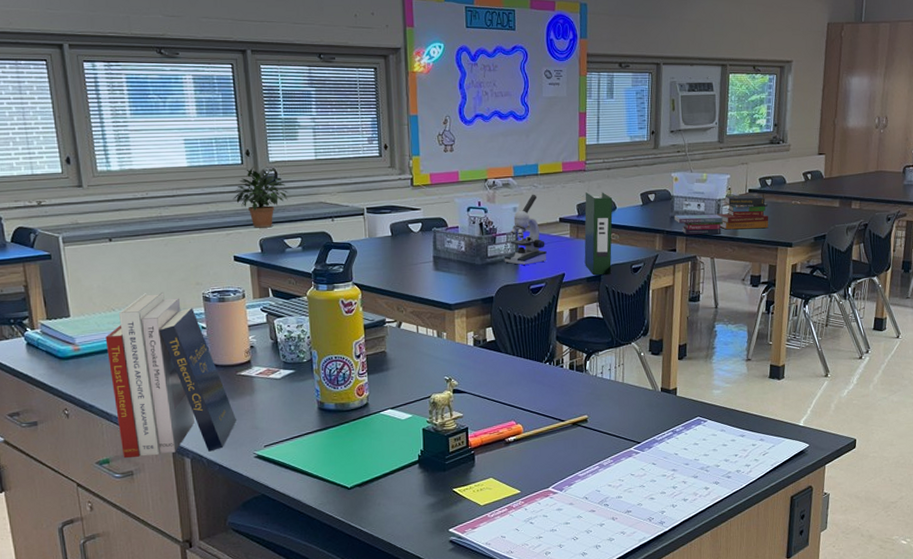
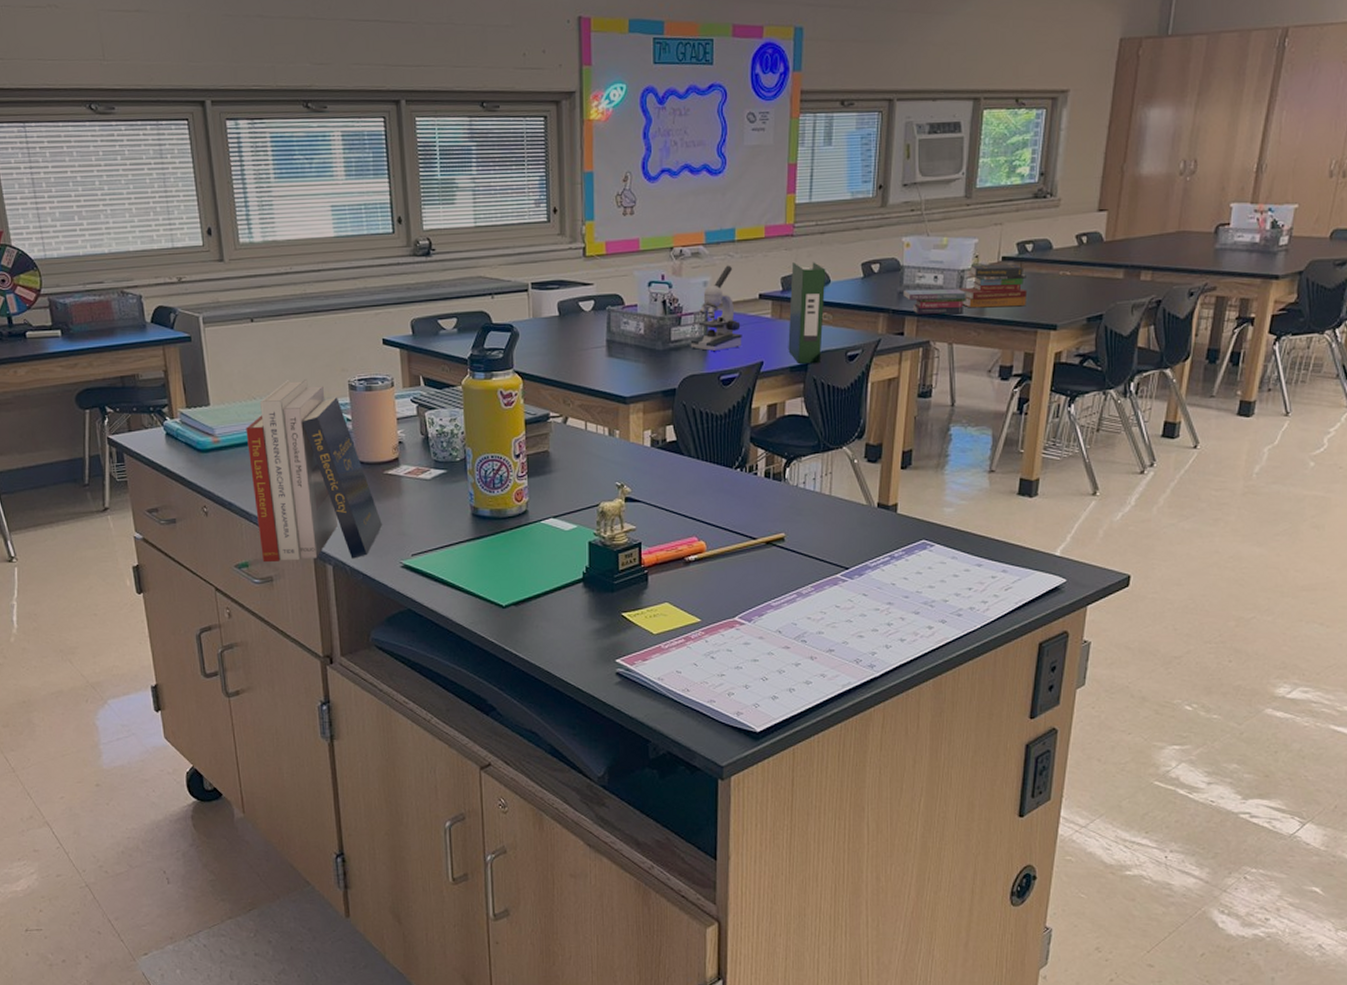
potted plant: present [232,166,289,228] -> none [382,235,444,307]

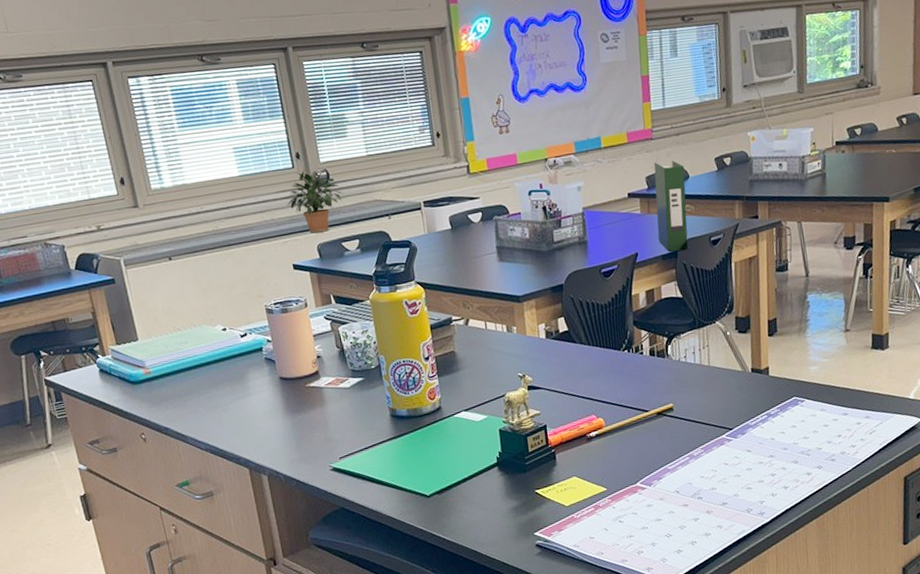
books: present [246,378,382,563] -> none [174,307,310,480]
potted plant: none [382,235,444,307] -> present [286,169,343,234]
microscope: present [690,265,742,352] -> none [571,170,618,249]
books: present [904,288,966,315] -> none [754,173,809,199]
books: present [958,263,1028,308] -> none [800,147,861,189]

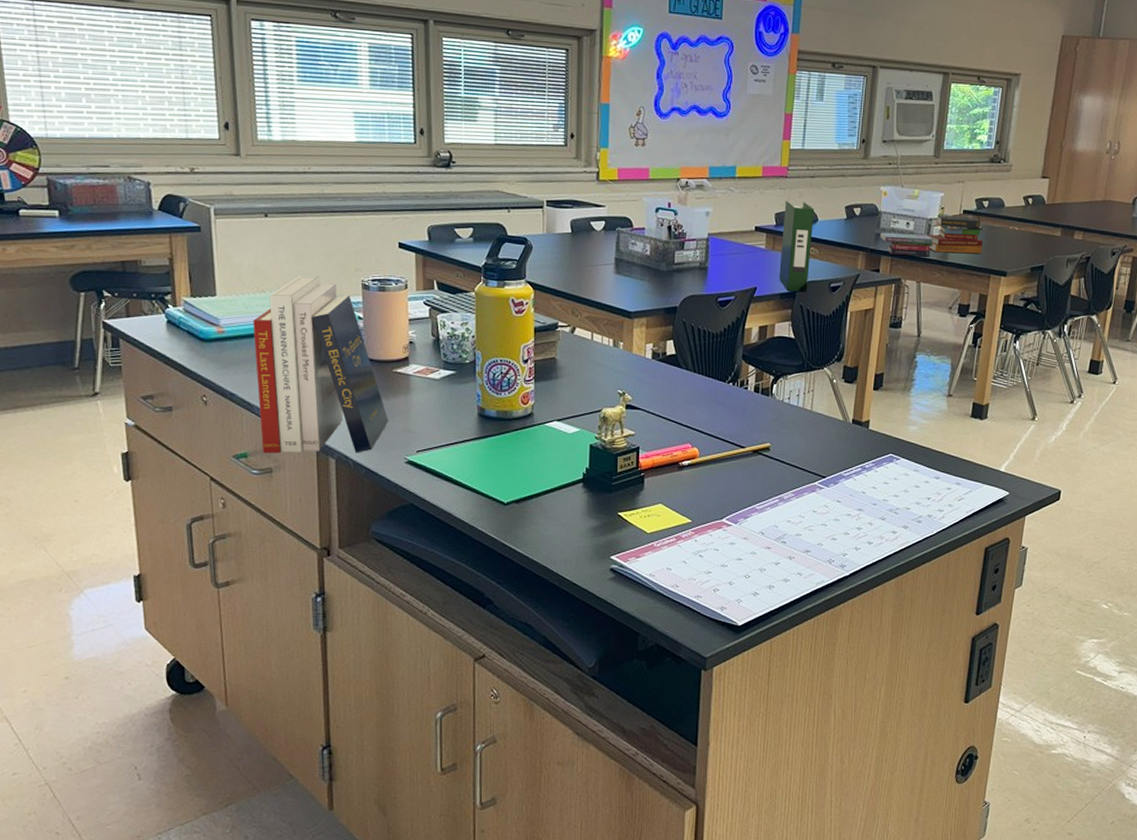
books: none [174,307,310,480] -> present [253,275,388,454]
potted plant: present [286,169,343,234] -> none [402,146,463,215]
books: none [754,173,809,199] -> present [880,232,933,257]
books: none [800,147,861,189] -> present [926,215,983,254]

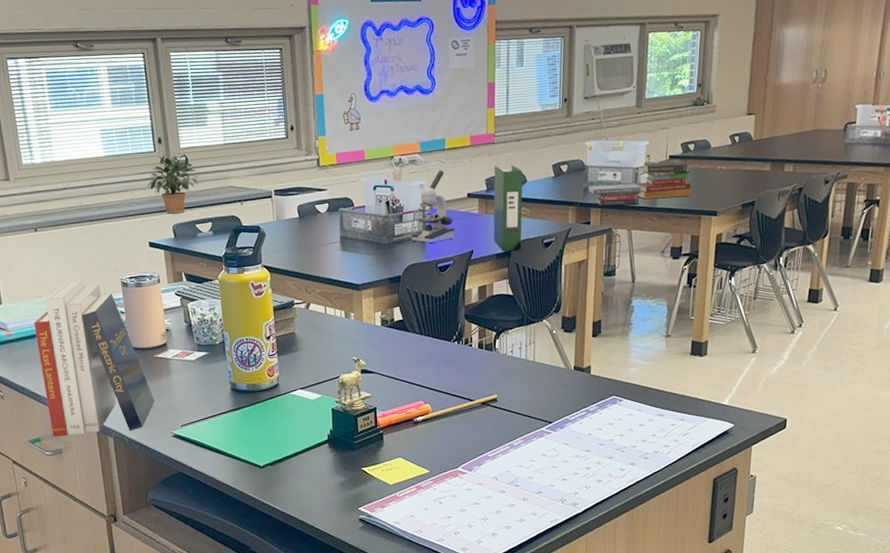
potted plant: none [402,146,463,215] -> present [146,153,199,214]
microscope: none [692,198,739,276] -> present [411,169,455,244]

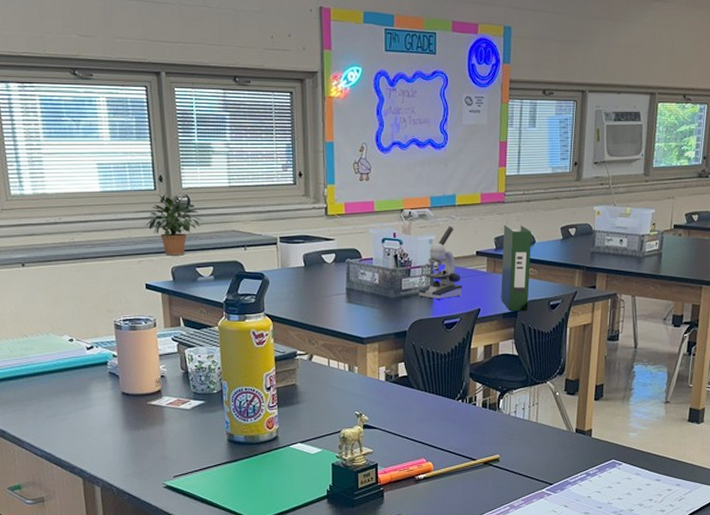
books: present [34,278,155,438] -> none [18,318,146,485]
books: present [588,183,641,206] -> none [595,250,646,272]
books: present [633,161,692,200] -> none [639,231,694,267]

